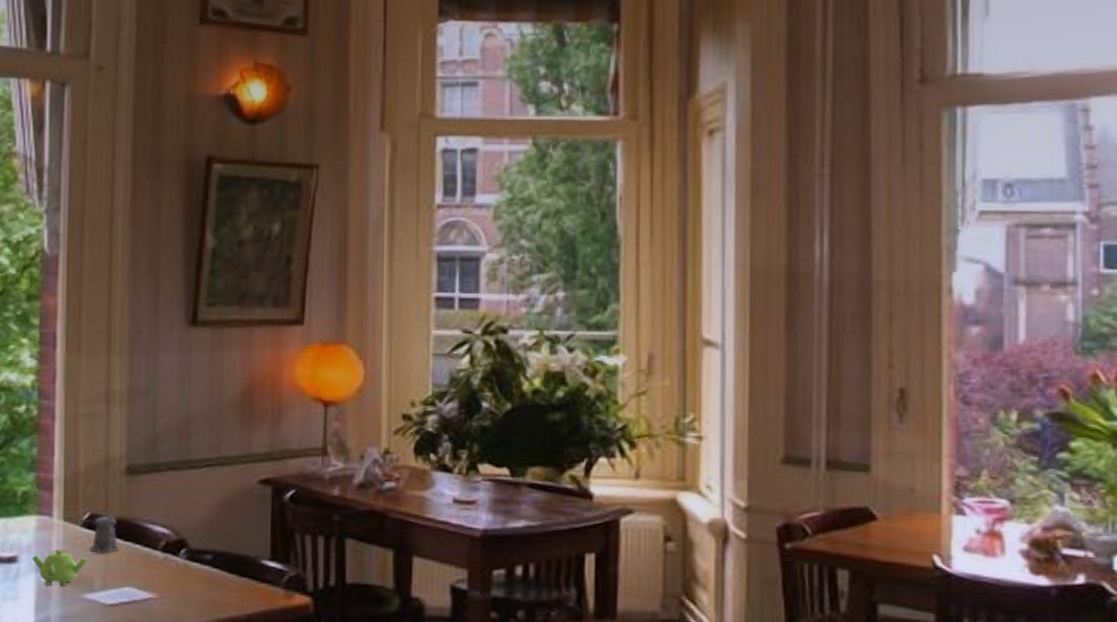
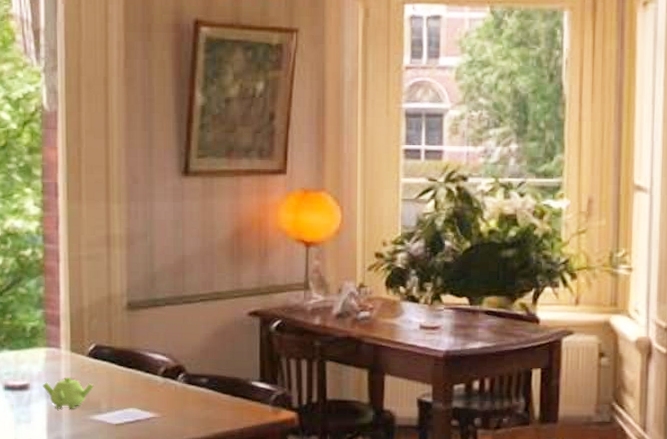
pepper shaker: present [80,515,120,553] -> none [86,346,123,380]

